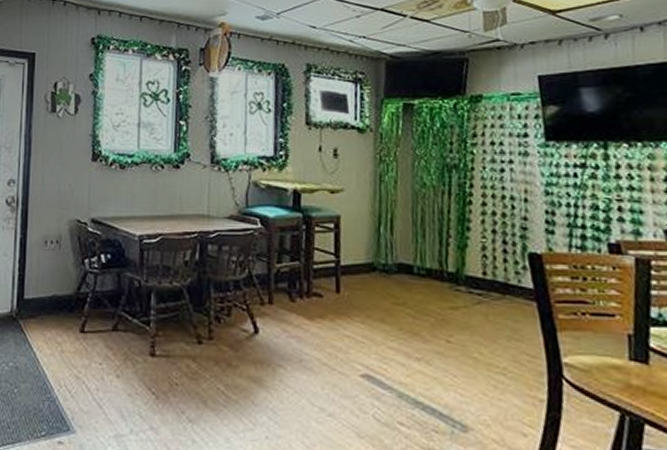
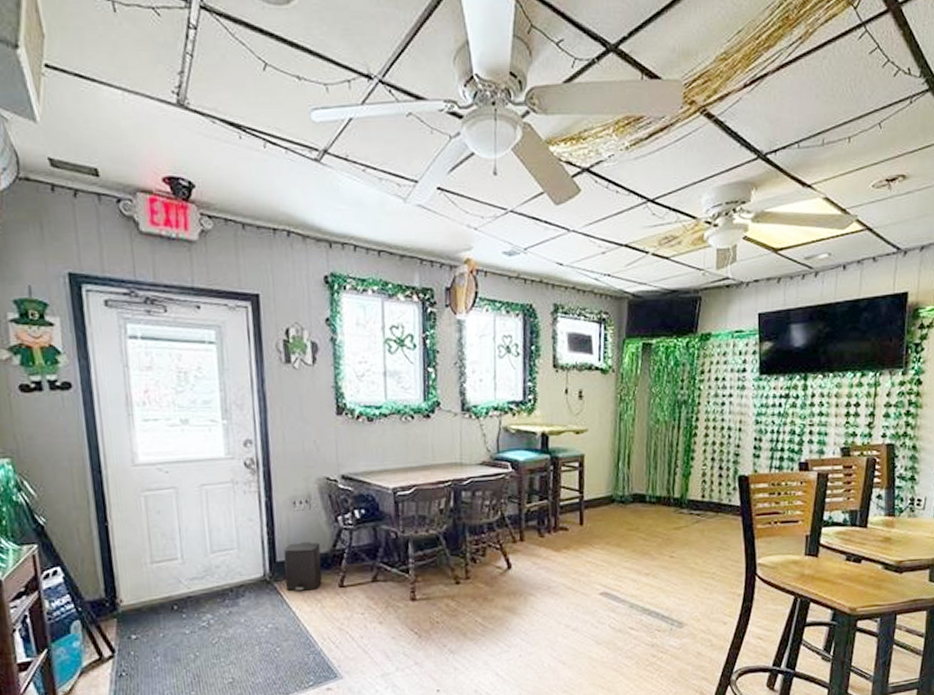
pedal bin: none [29,282,66,332] -> present [283,542,322,592]

